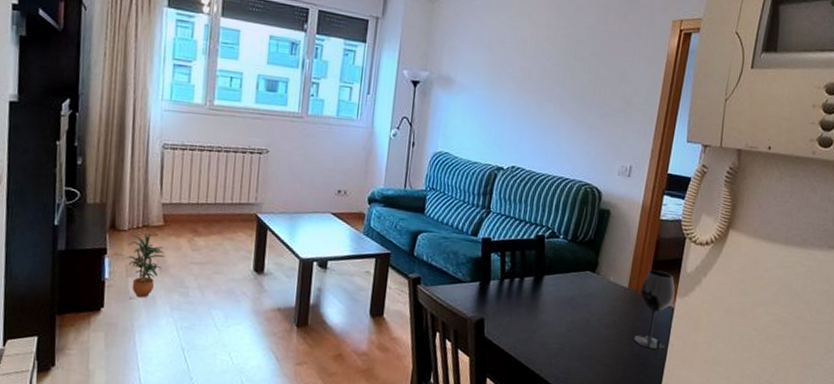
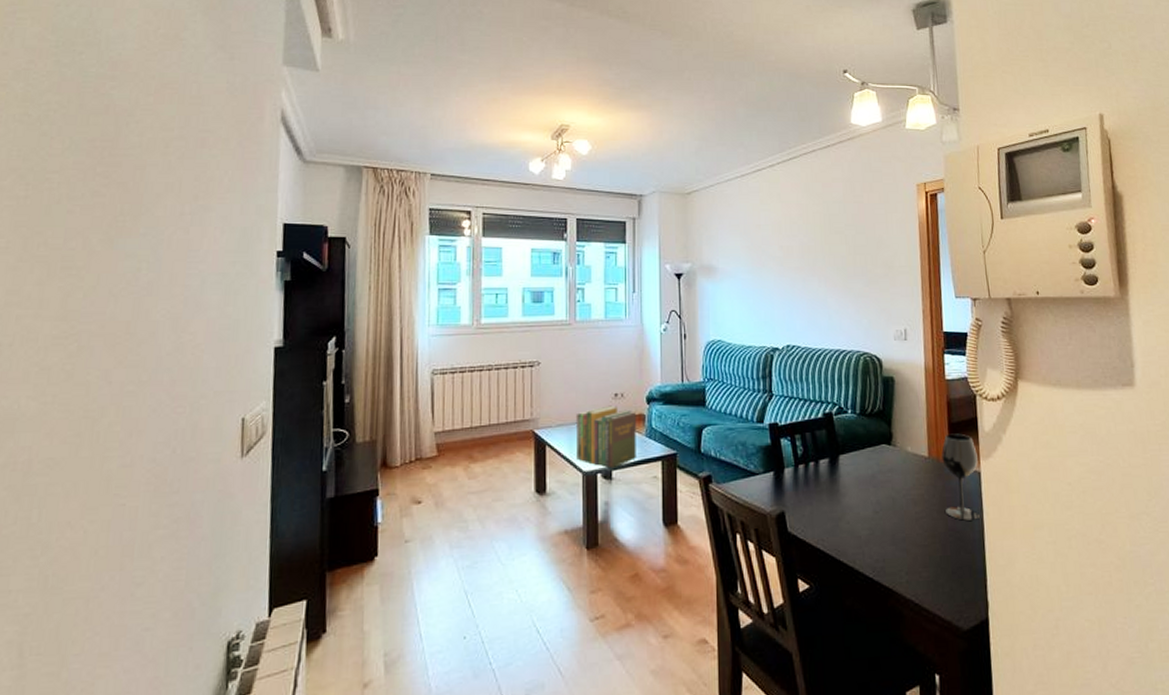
potted plant: present [125,233,166,298] -> none [399,466,442,540]
books: none [295,200,356,259] -> present [575,405,636,469]

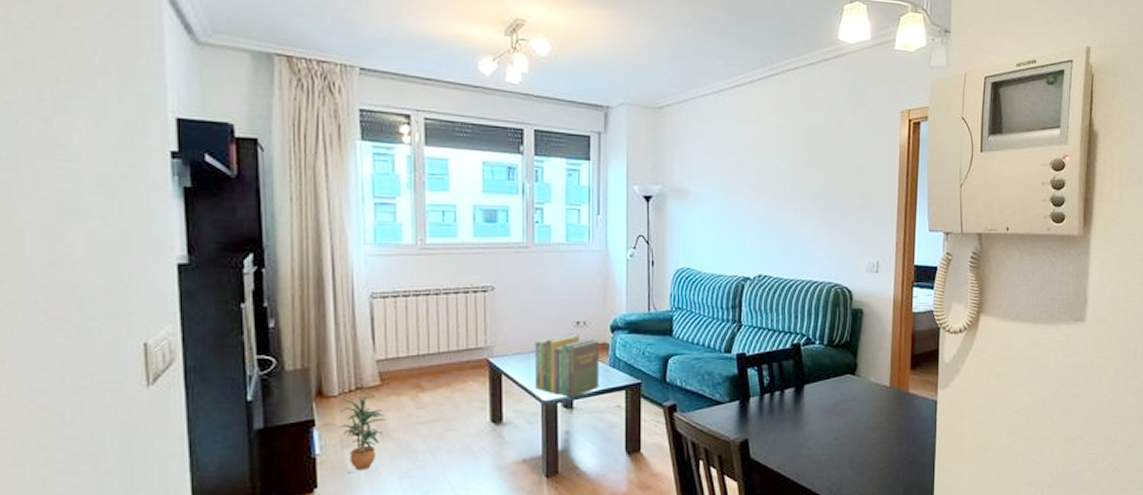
potted plant: none [399,466,442,540] -> present [338,396,387,471]
wineglass: present [941,433,980,521] -> none [900,364,936,446]

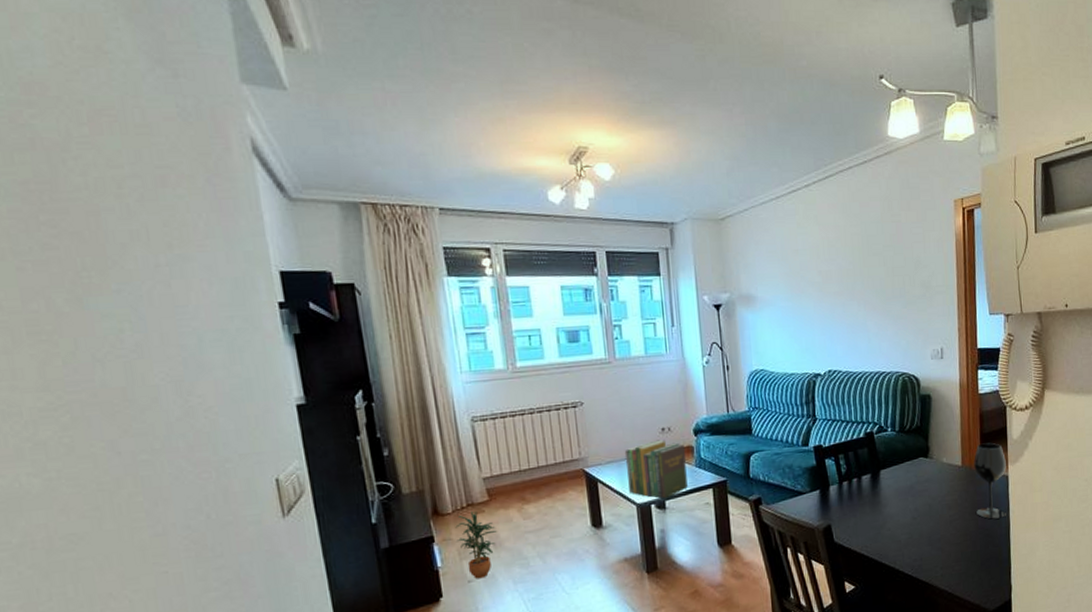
wineglass: none [900,364,936,446] -> present [974,443,1006,520]

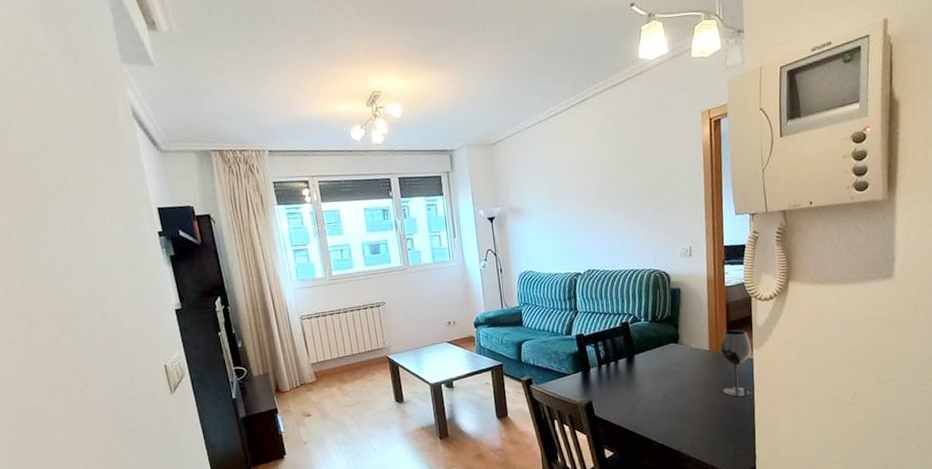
potted plant: present [455,511,498,579] -> none [293,389,324,442]
books: present [624,439,688,499] -> none [419,331,471,380]

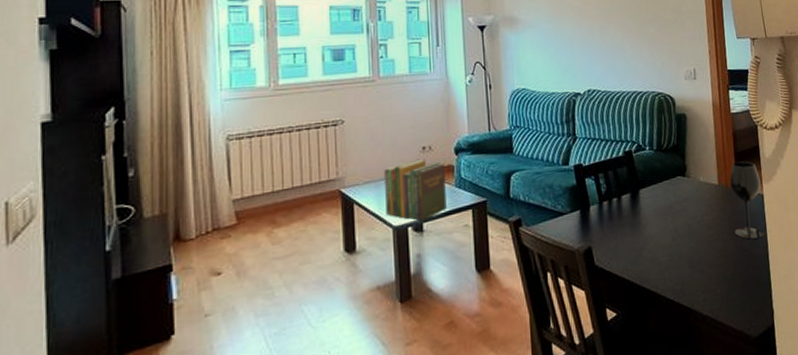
books: none [419,331,471,380] -> present [383,158,447,221]

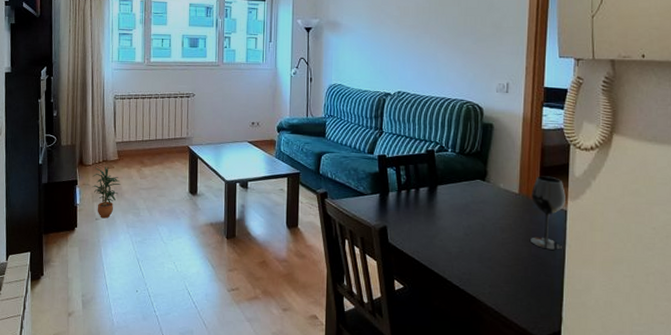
potted plant: none [196,236,244,313] -> present [91,166,121,219]
books: present [383,158,447,221] -> none [220,131,268,180]

